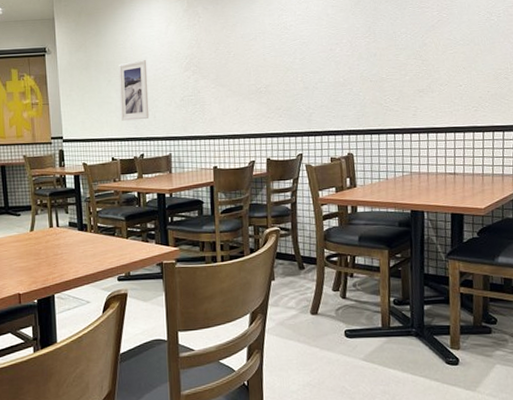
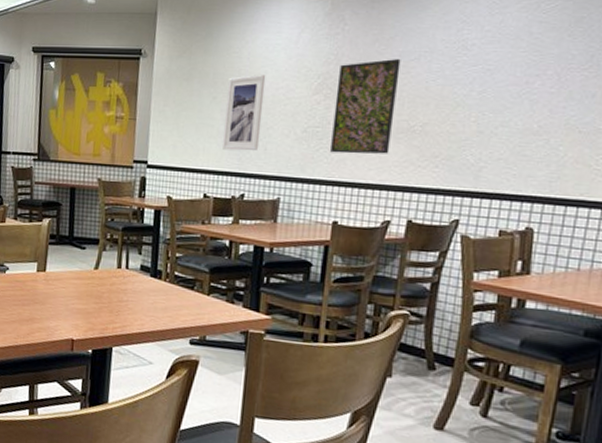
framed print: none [201,40,246,114] -> present [330,59,401,154]

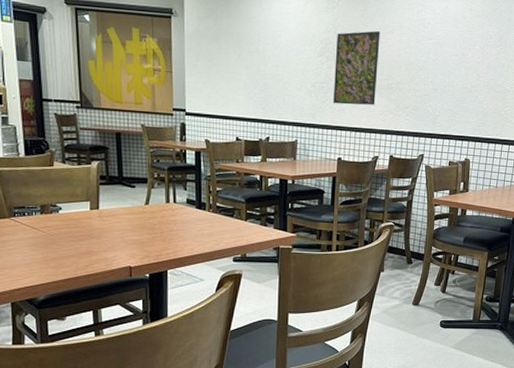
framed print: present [223,75,266,151] -> none [249,37,281,102]

